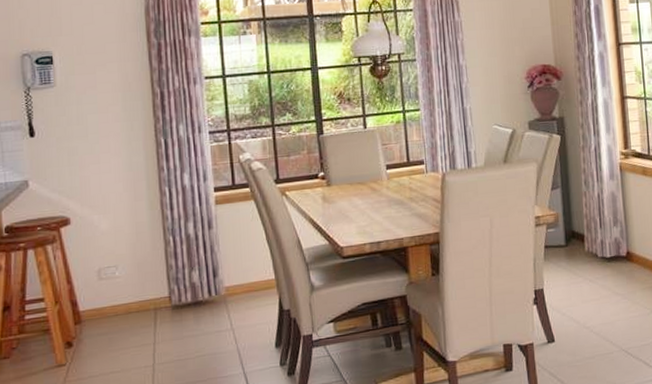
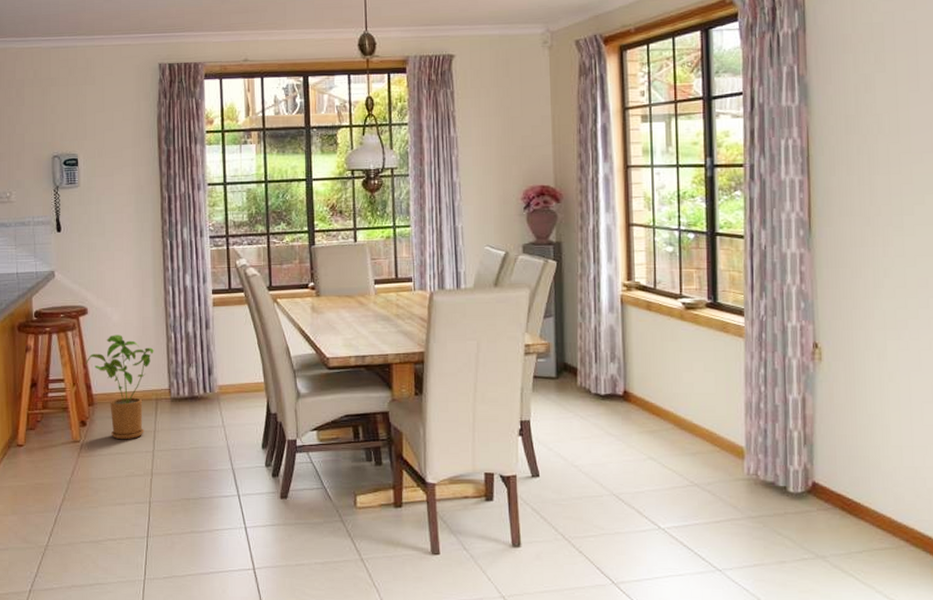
house plant: none [70,243,150,357] -> present [86,335,154,440]

